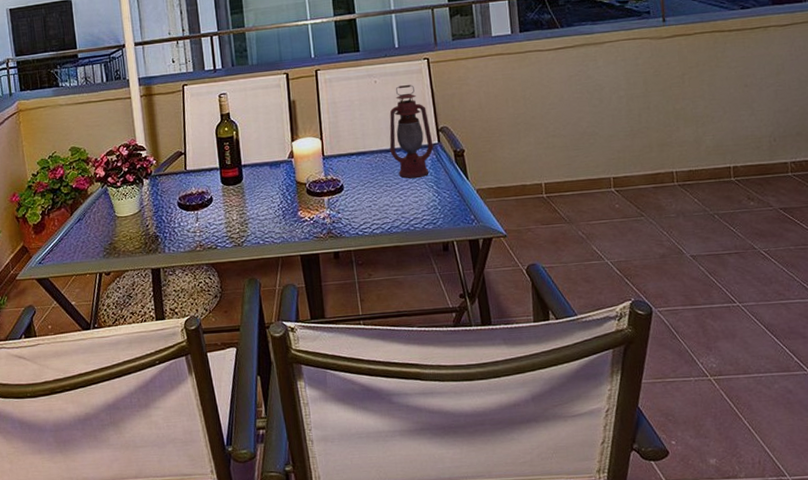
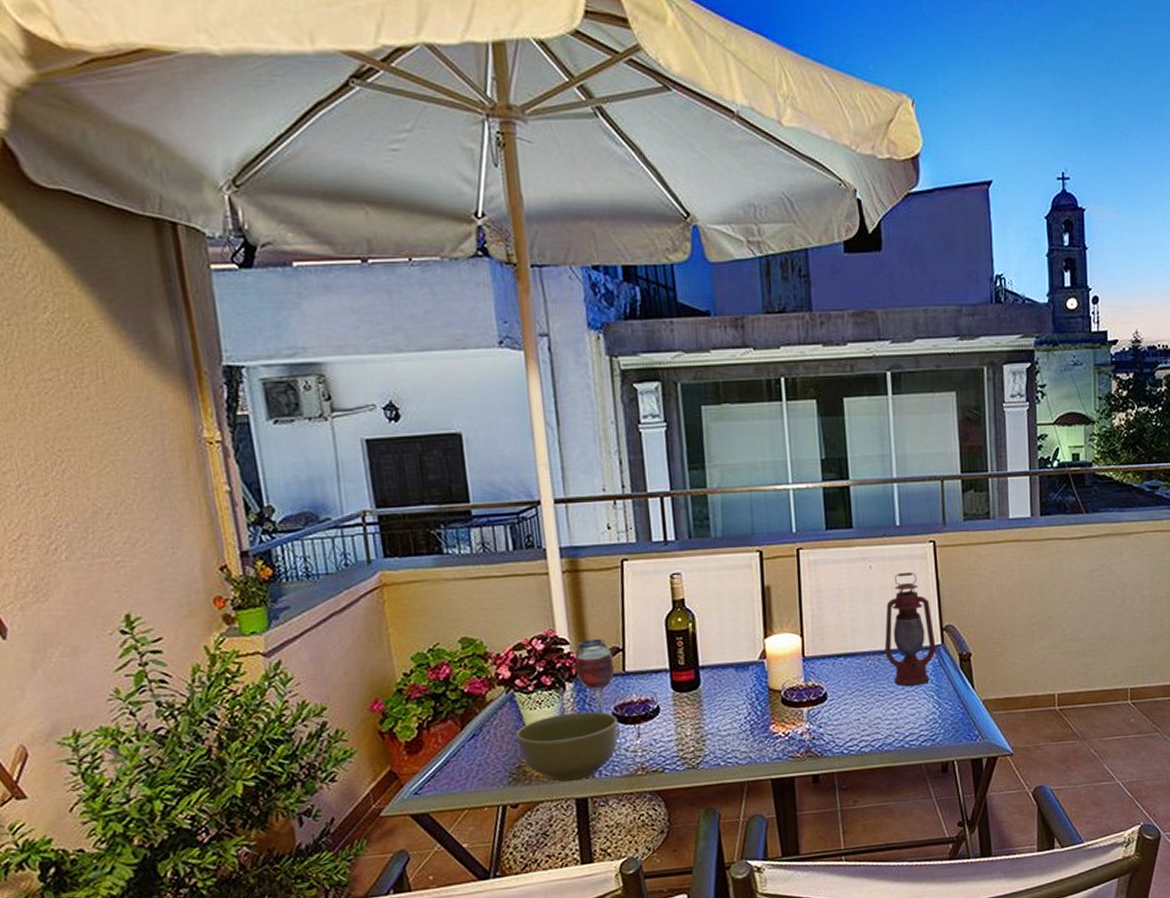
bowl: none [108,201,182,256] -> present [515,711,618,782]
wineglass: none [149,146,184,218] -> present [574,639,621,734]

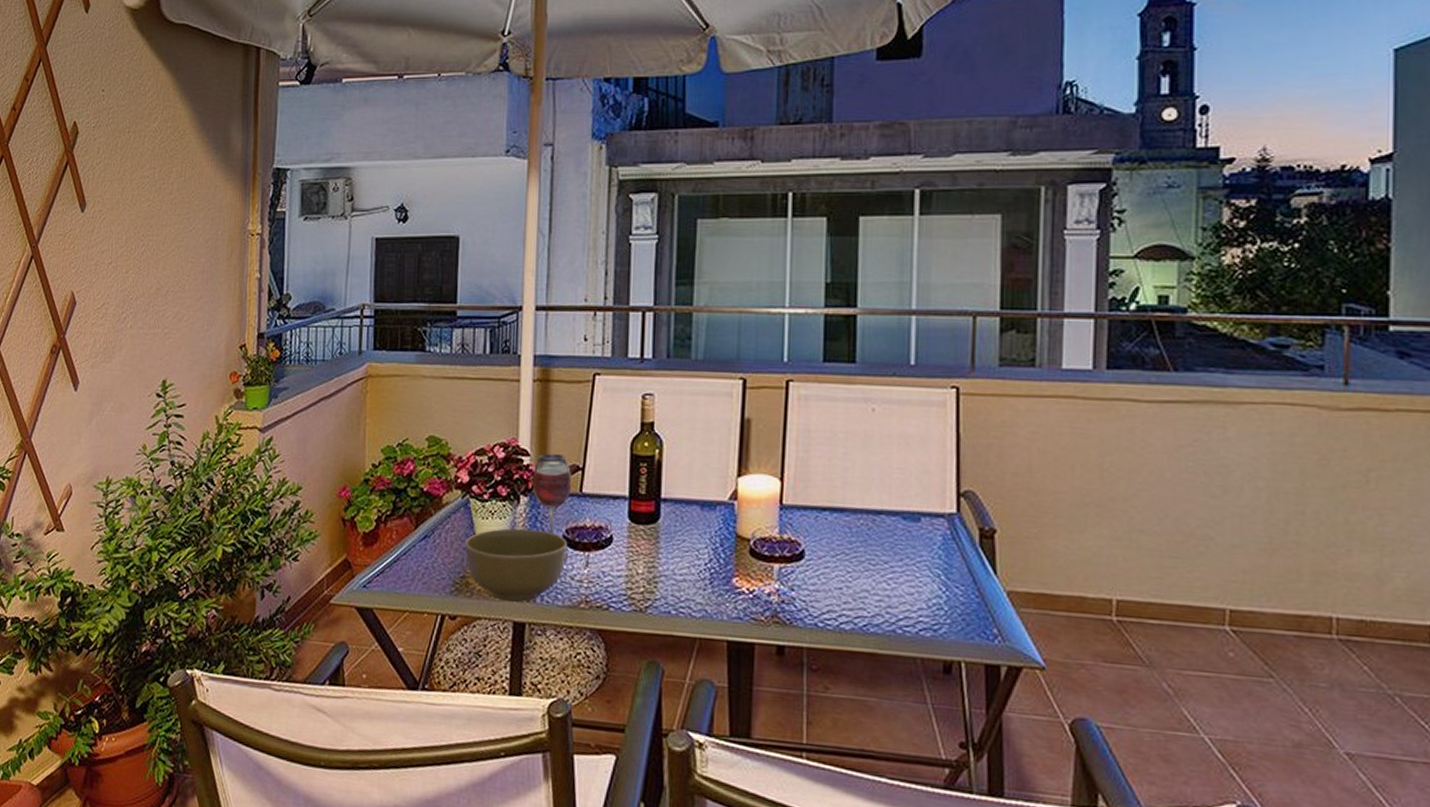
lantern: present [884,572,936,686] -> none [881,421,949,559]

